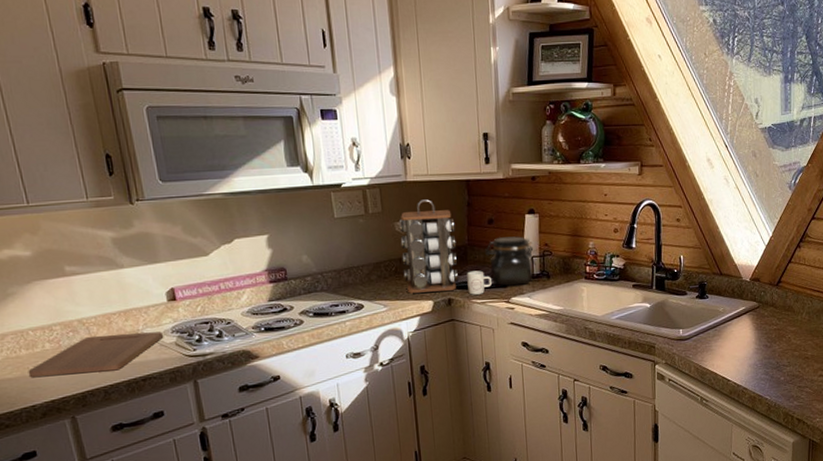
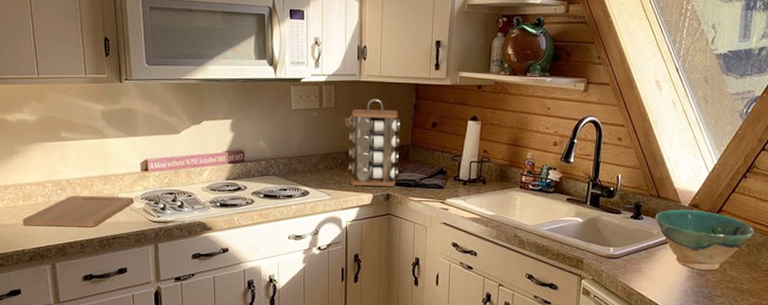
mug: present [467,270,492,295] -> none [406,170,429,193]
jar: present [484,236,536,286] -> none [425,140,474,188]
bowl: none [719,283,813,342] -> present [655,209,755,271]

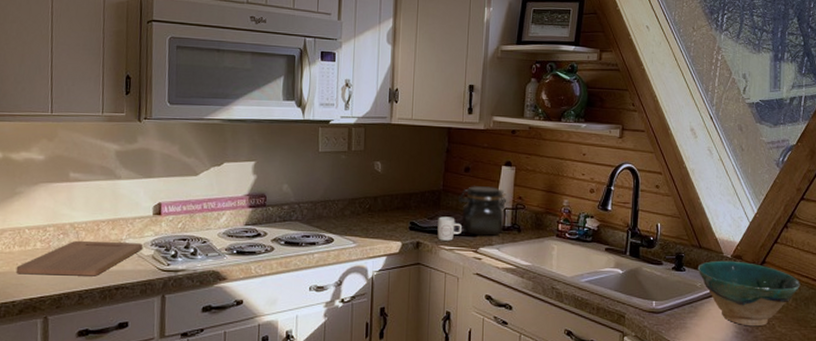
spice rack: present [348,99,401,187] -> none [376,142,432,235]
mug: none [406,170,429,193] -> present [437,216,462,241]
jar: none [425,140,474,188] -> present [457,186,508,236]

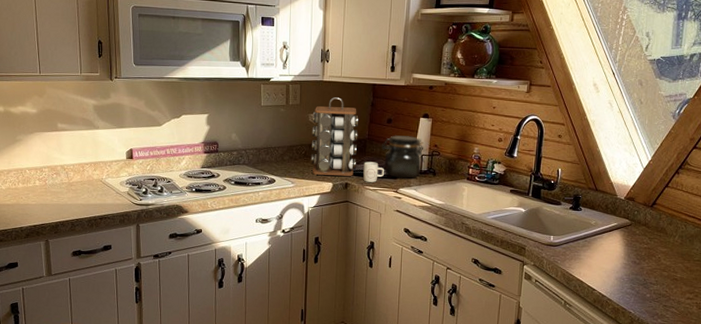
cutting board: present [15,240,142,276] -> none [21,179,119,208]
spice rack: none [376,142,432,235] -> present [311,97,359,177]
bowl: present [697,260,801,327] -> none [593,201,687,259]

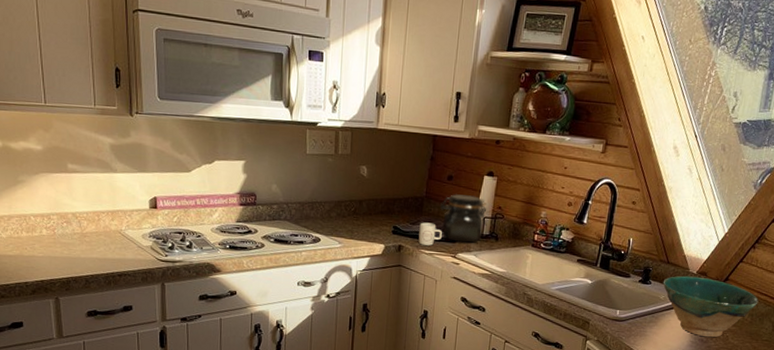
spice rack: present [311,97,359,177] -> none [361,148,416,238]
bowl: none [593,201,687,259] -> present [662,275,759,338]

